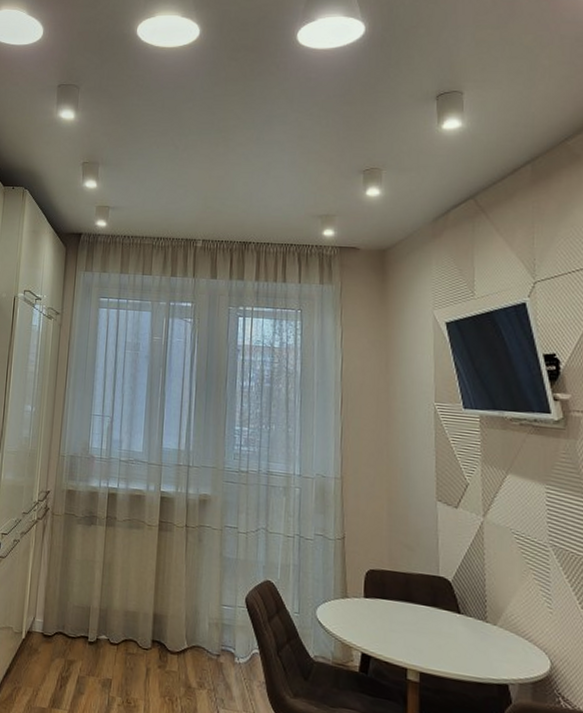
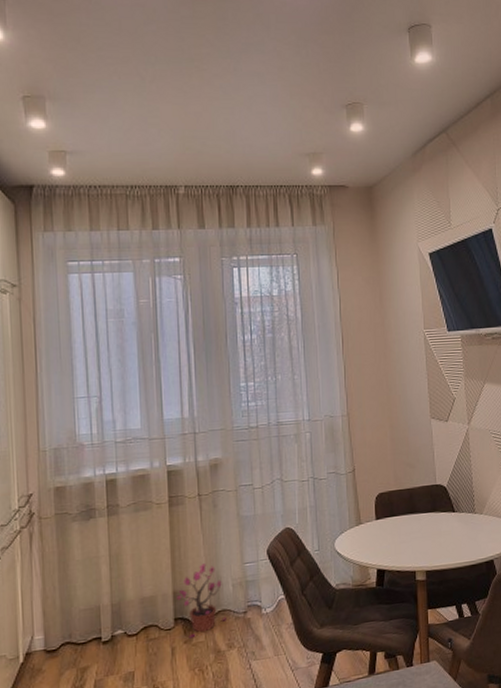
potted plant: none [156,594,201,665] -> present [177,563,228,639]

